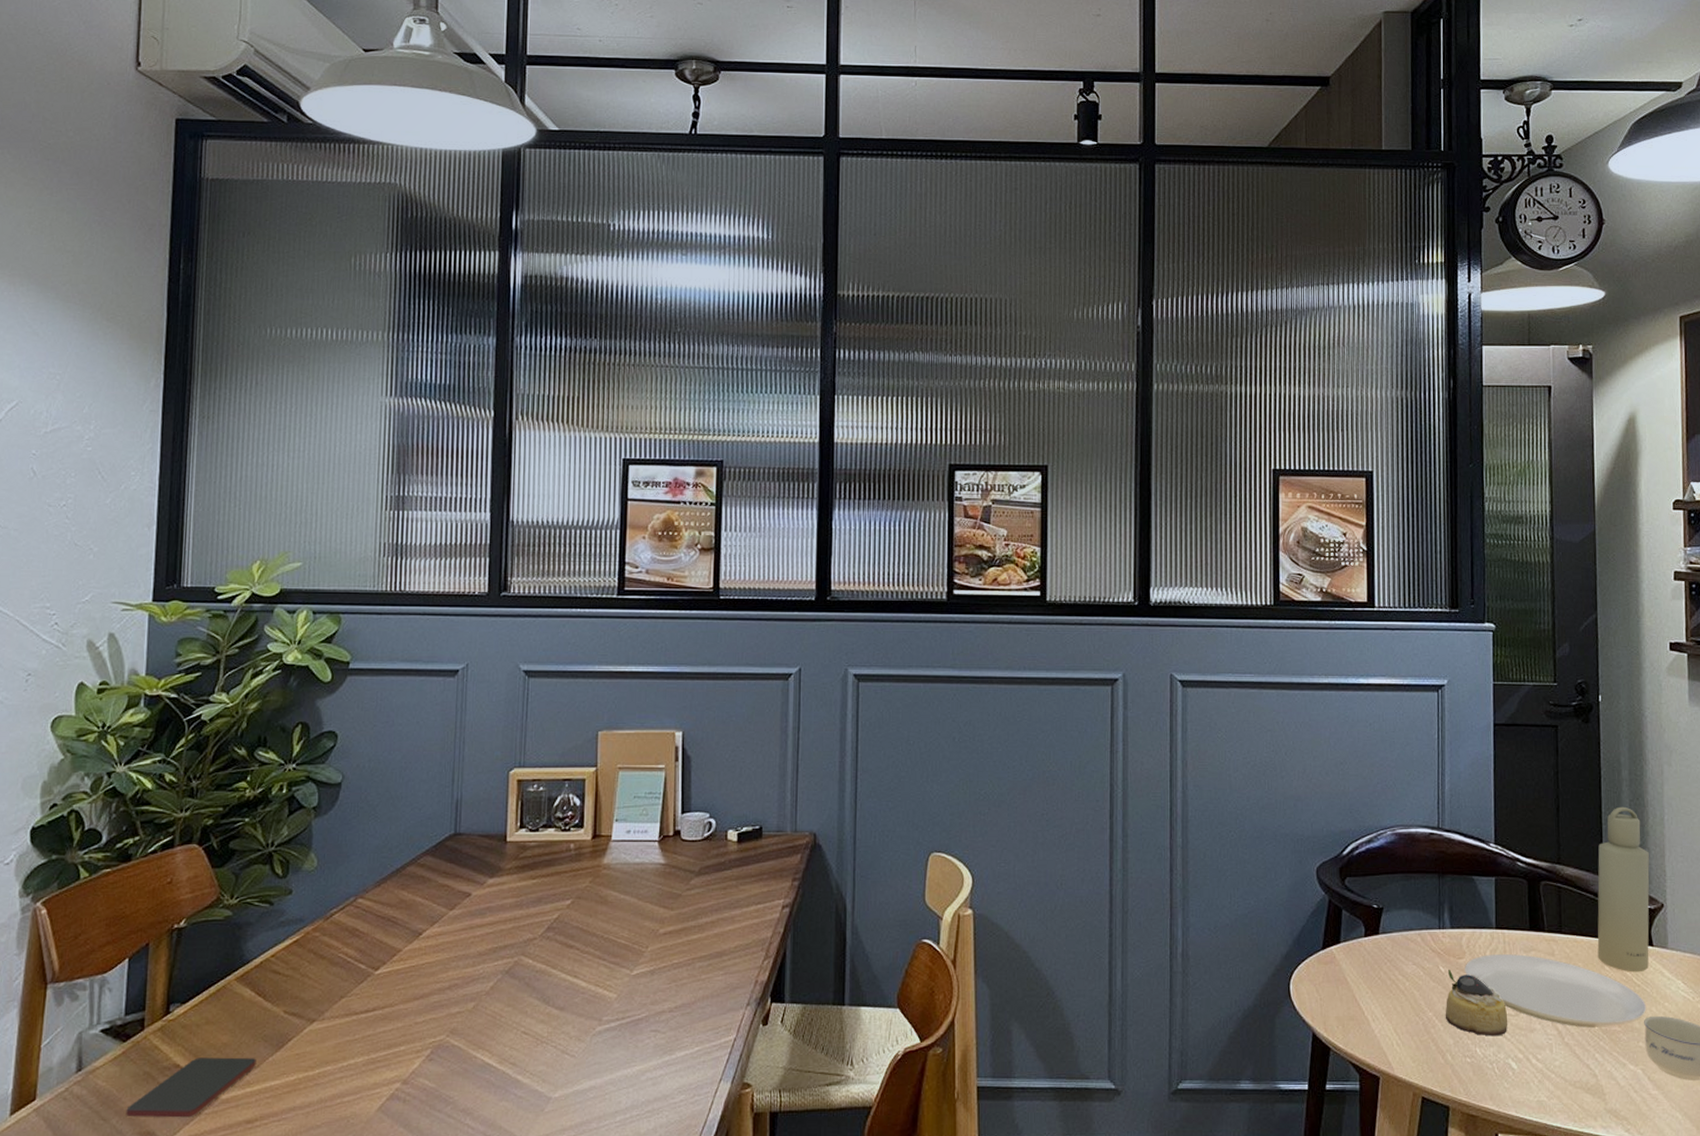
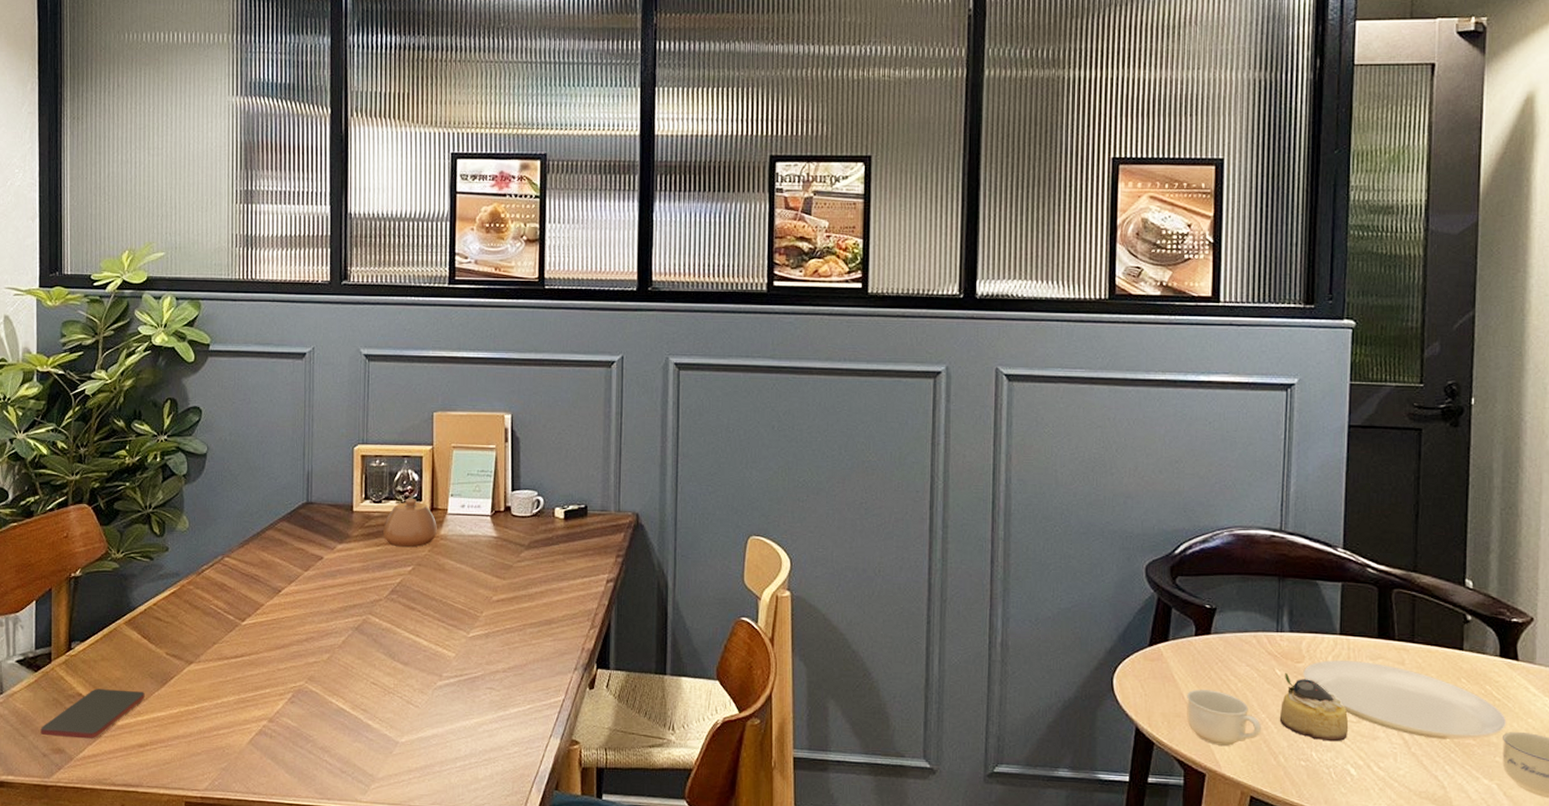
sugar bowl: none [539,824,601,879] -> present [382,498,438,547]
teacup: none [1359,991,1430,1047] -> present [1187,689,1262,746]
bottle: present [1597,806,1650,973] -> none [1454,515,1520,687]

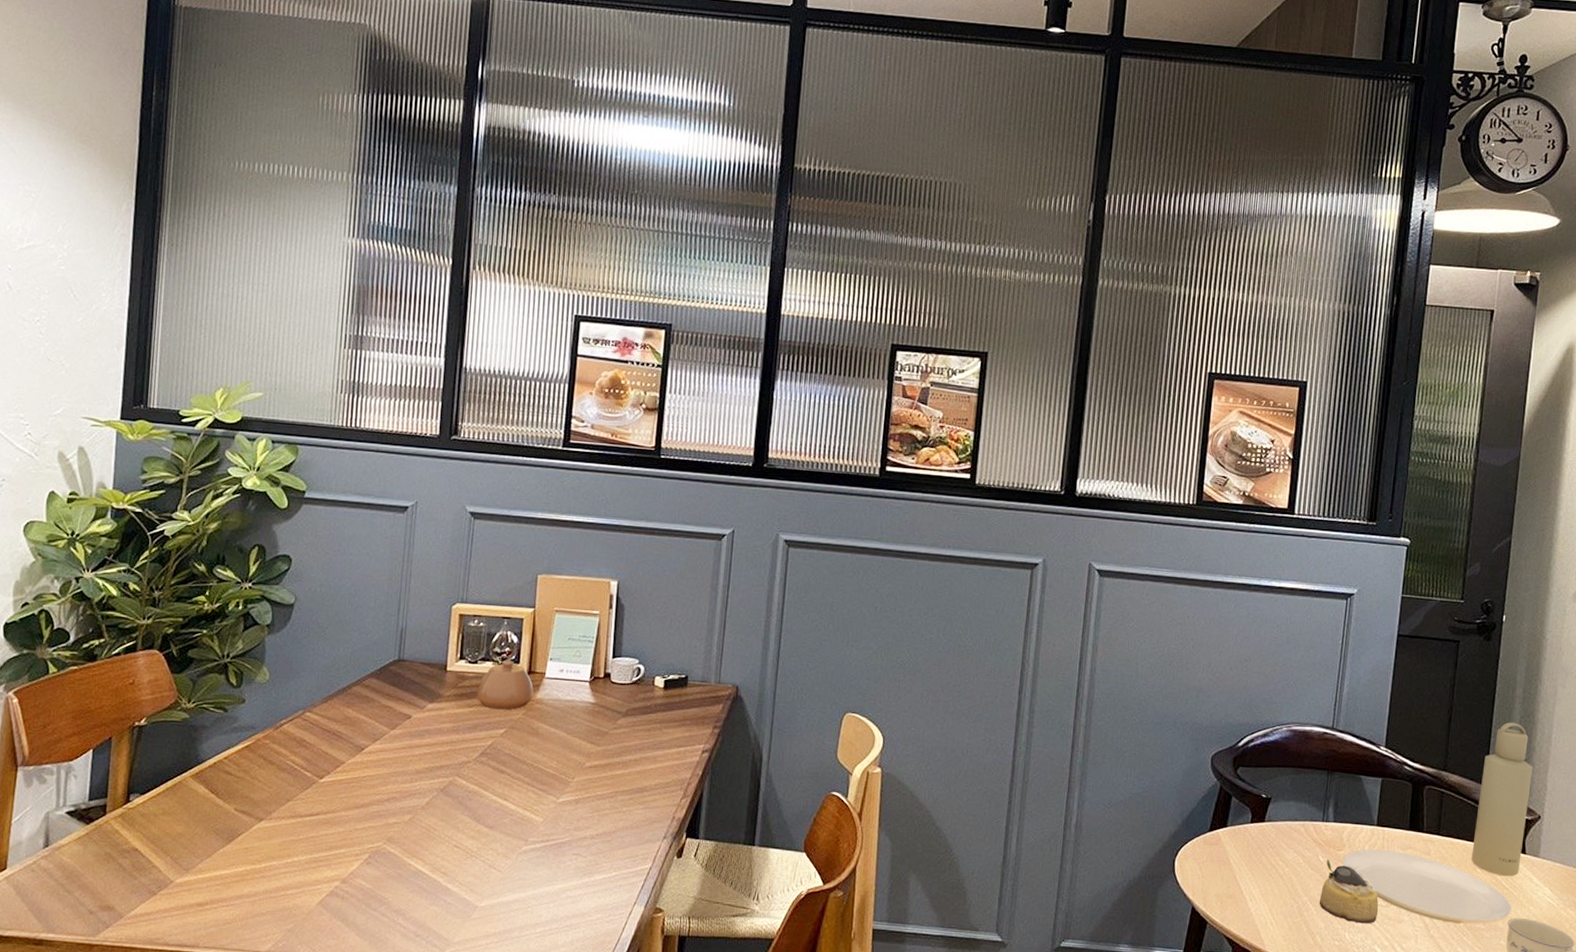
smartphone: present [40,689,145,739] -> none [88,844,208,897]
teacup: present [1187,689,1262,746] -> none [1238,873,1304,926]
bottle: none [1454,515,1520,687] -> present [1471,722,1533,877]

